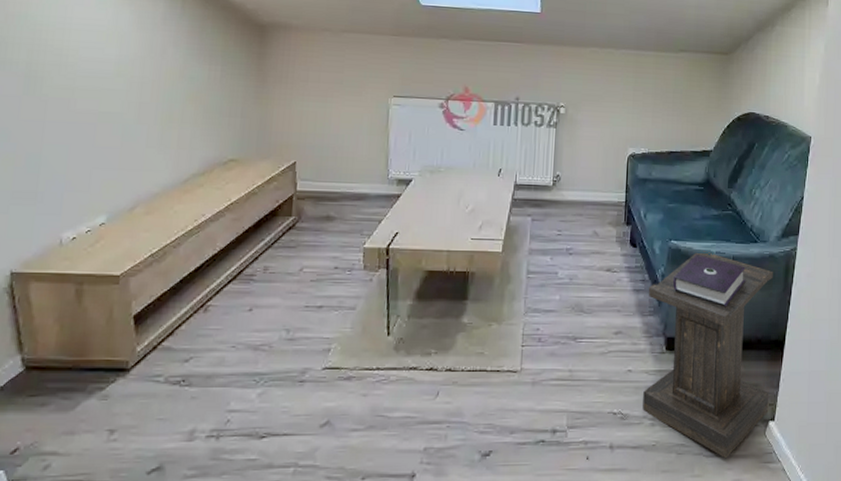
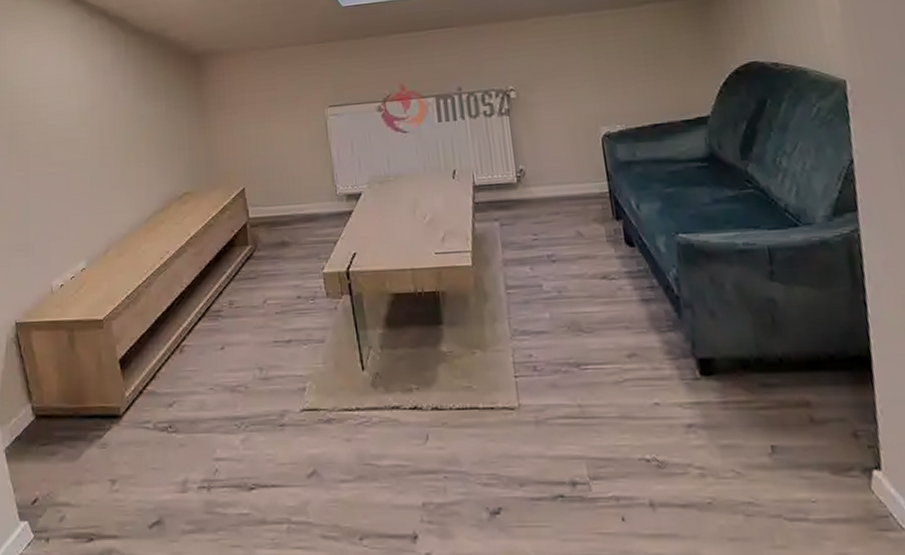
lectern: present [643,251,773,459] -> none [660,243,869,524]

